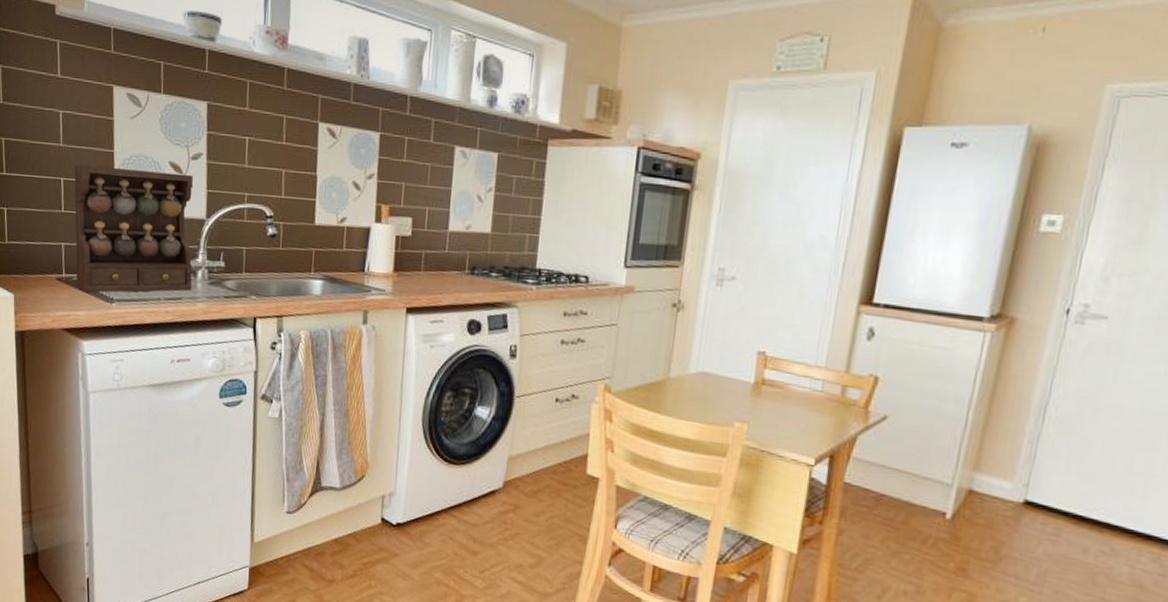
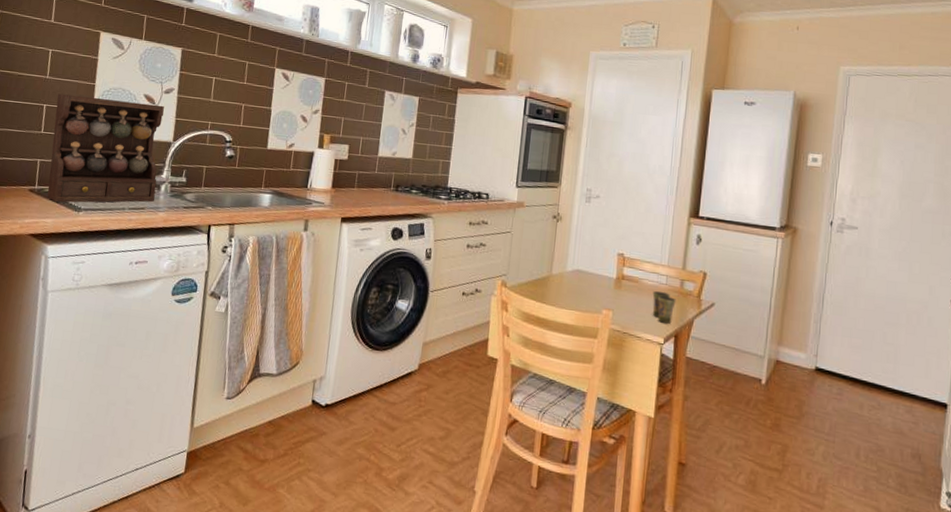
cup: none [800,400,834,441] -> present [652,291,676,324]

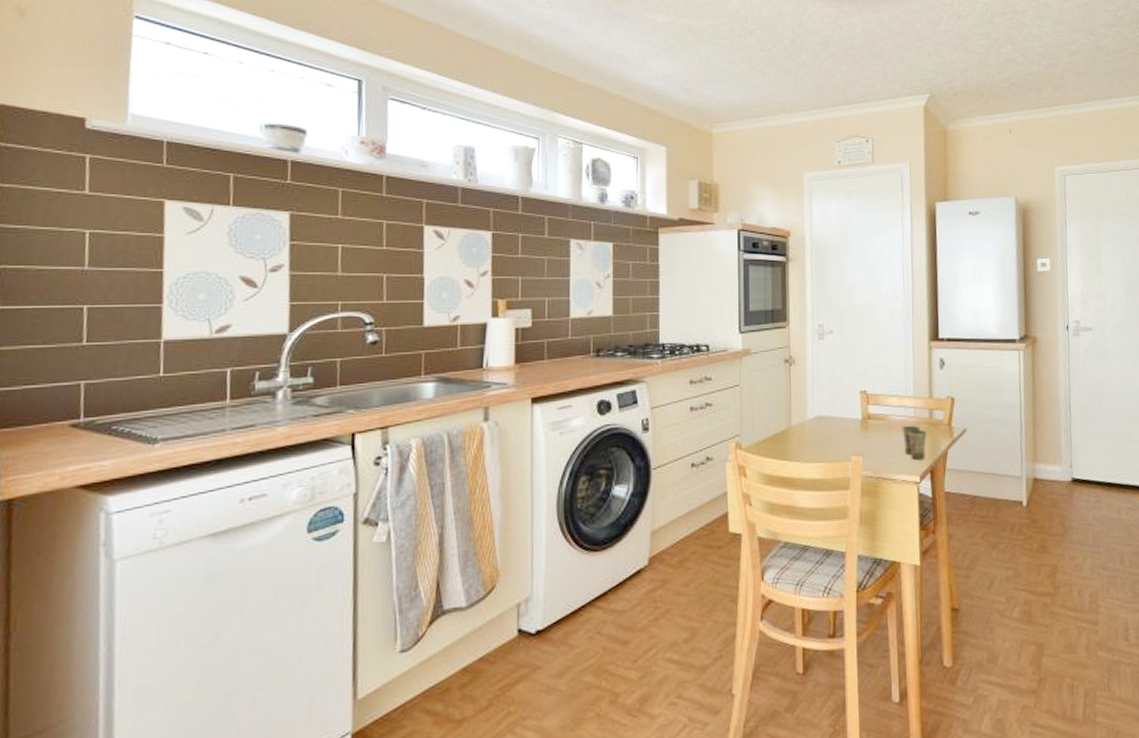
spice rack: present [47,93,164,203] -> none [101,287,272,436]

